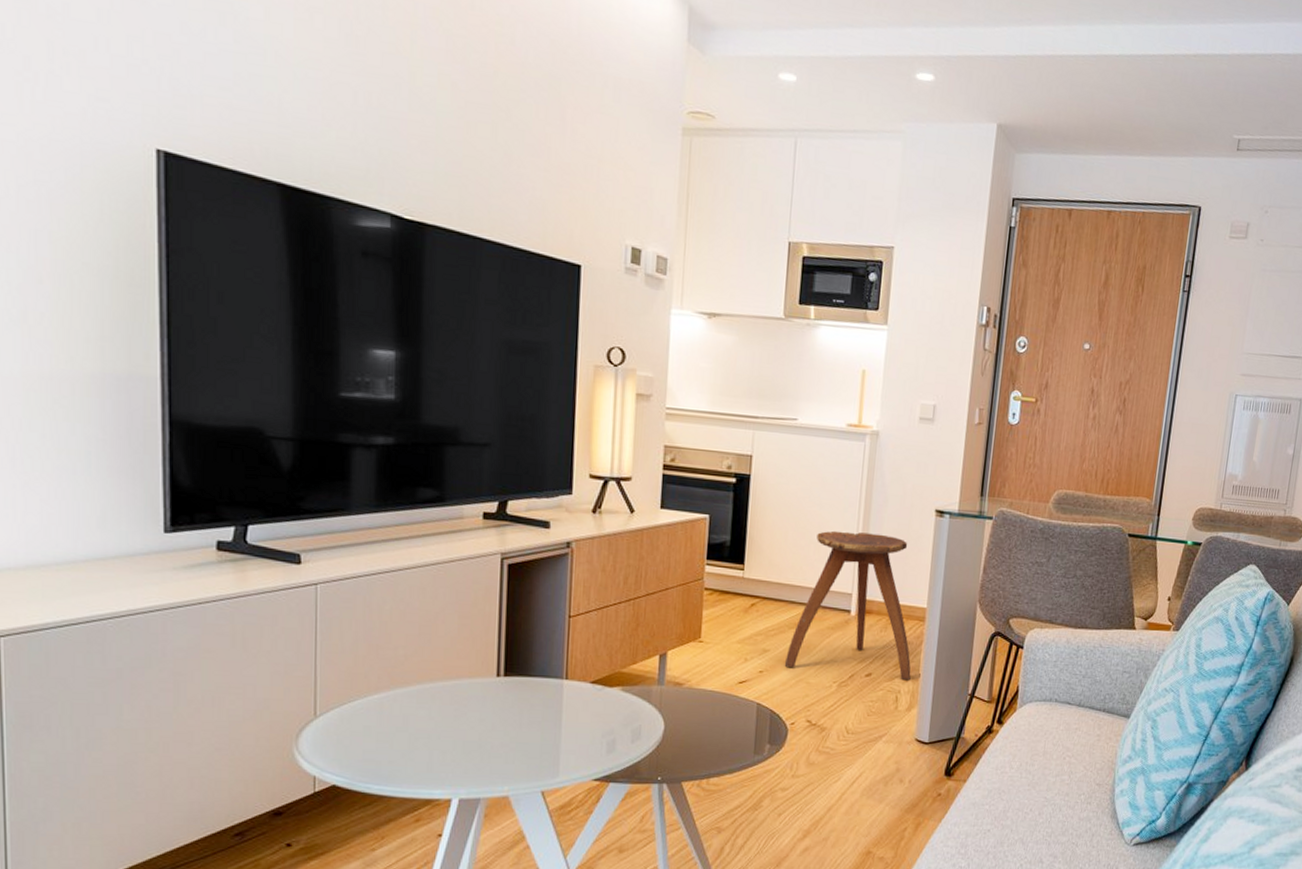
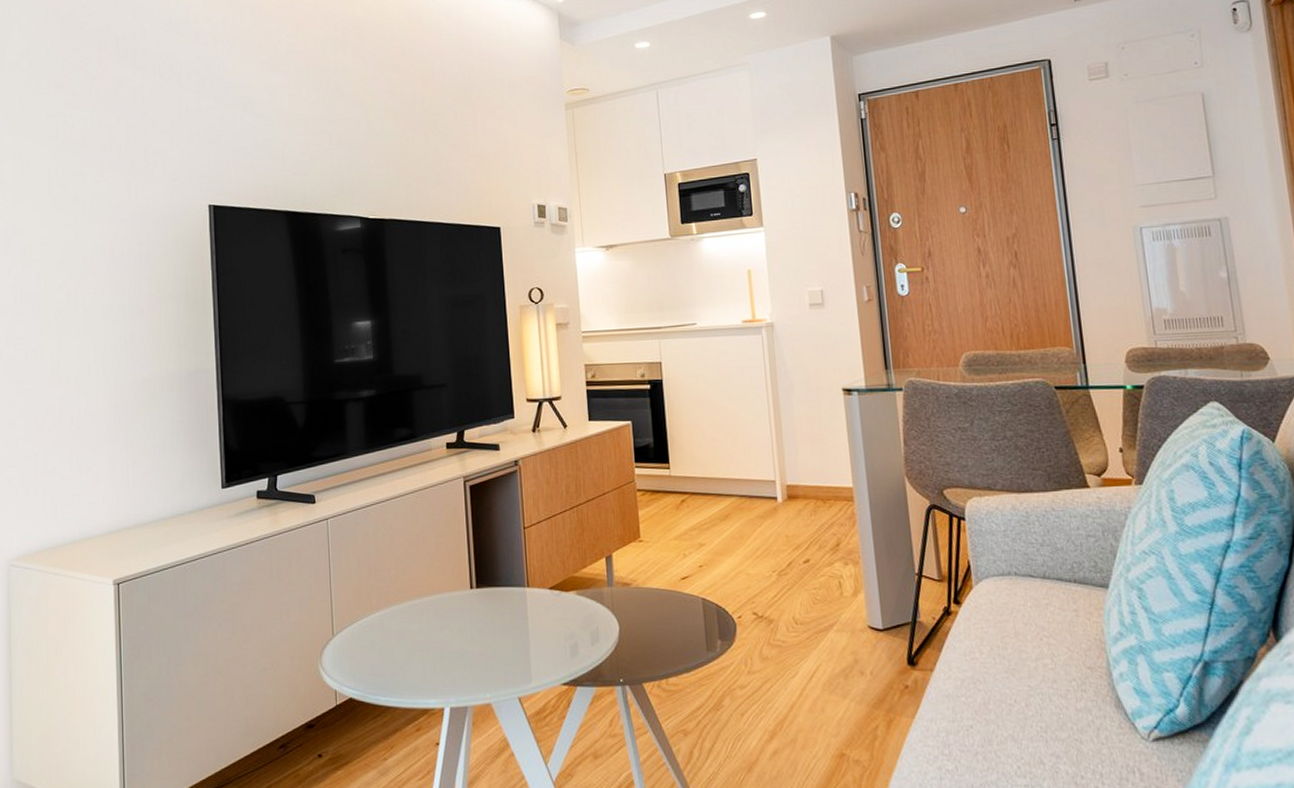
stool: present [784,530,911,681] -> none [721,419,851,564]

